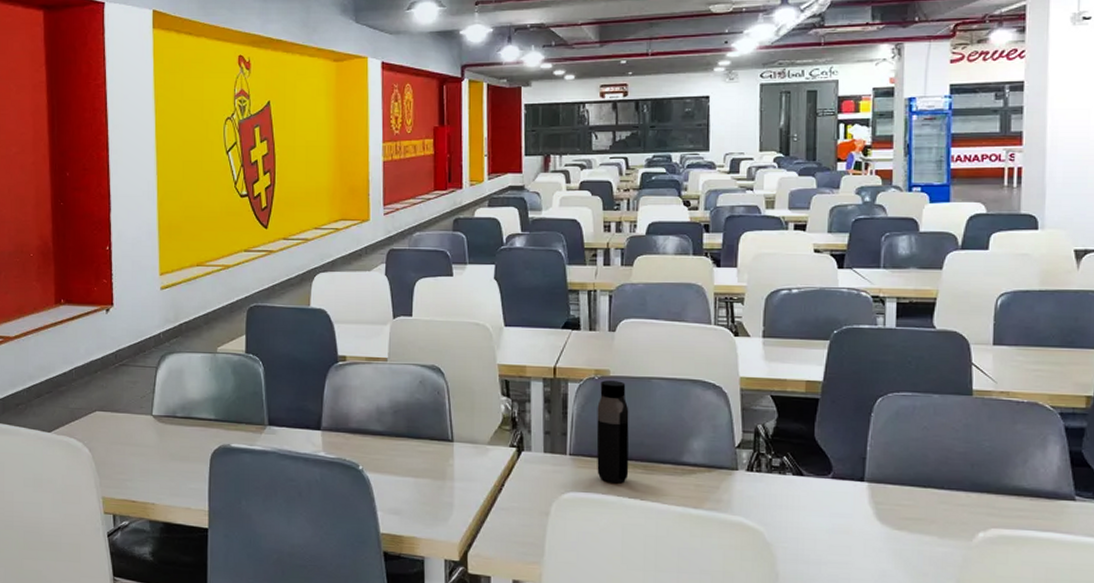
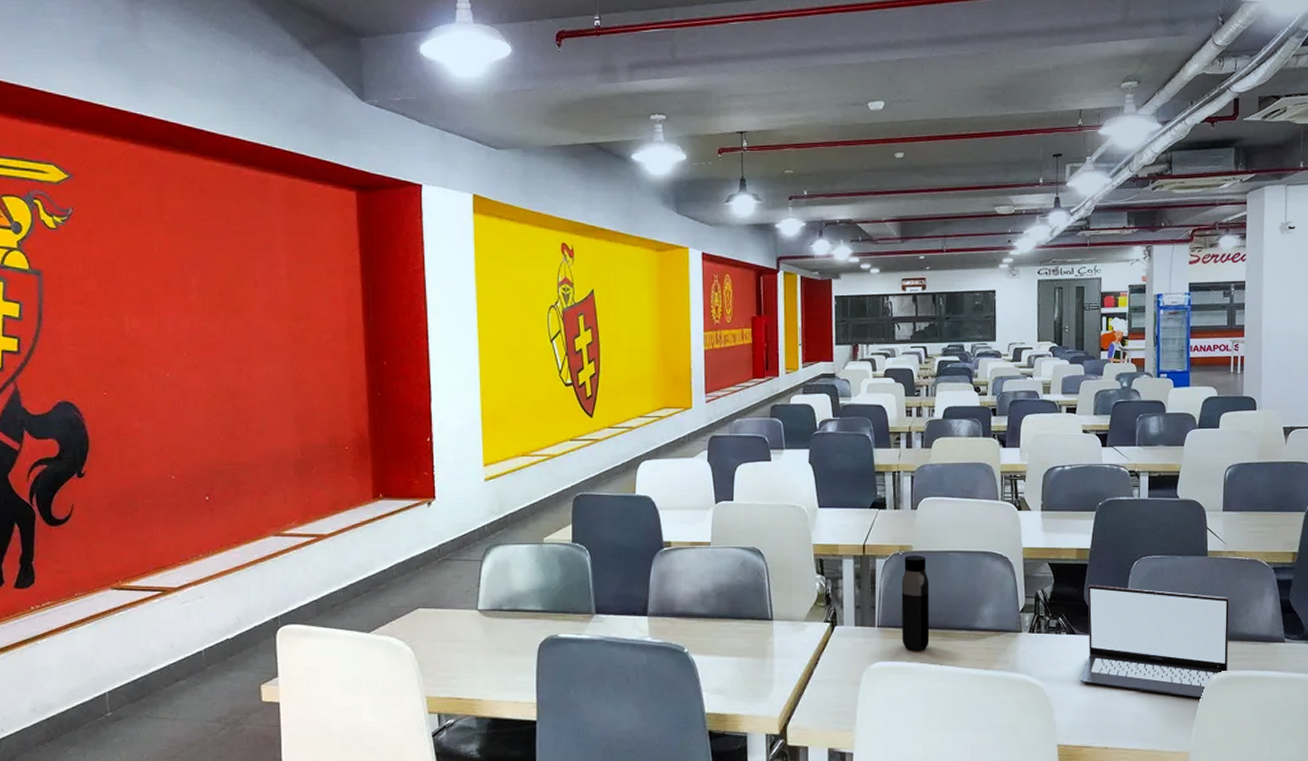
laptop: none [808,422,1001,559] -> present [1079,585,1229,699]

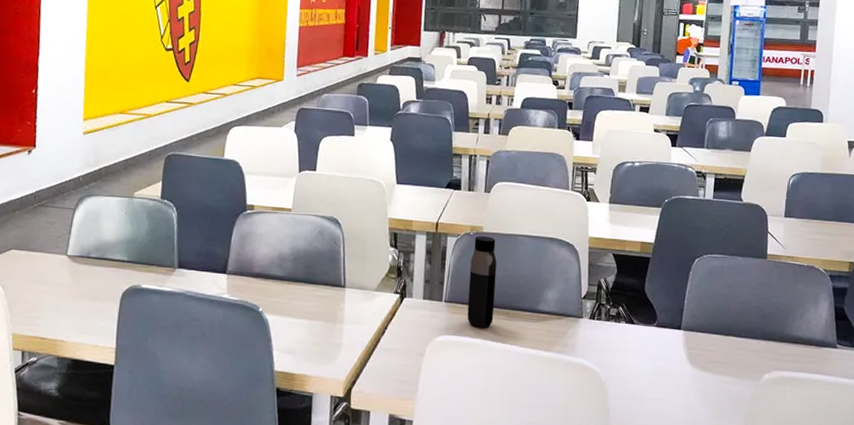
laptop: present [1079,585,1229,699] -> none [635,278,785,396]

